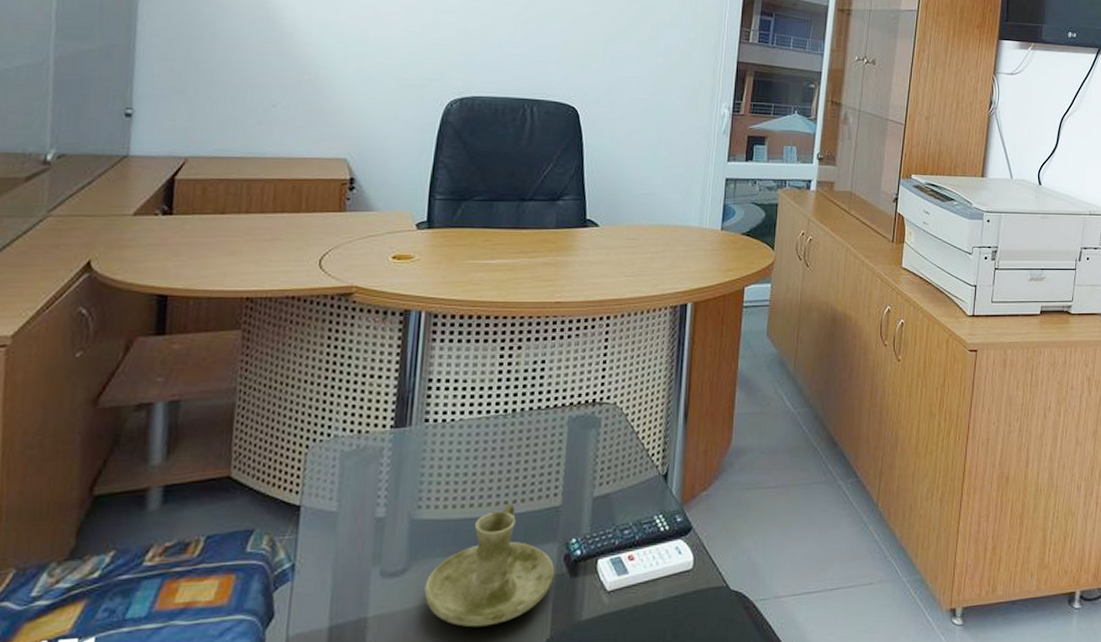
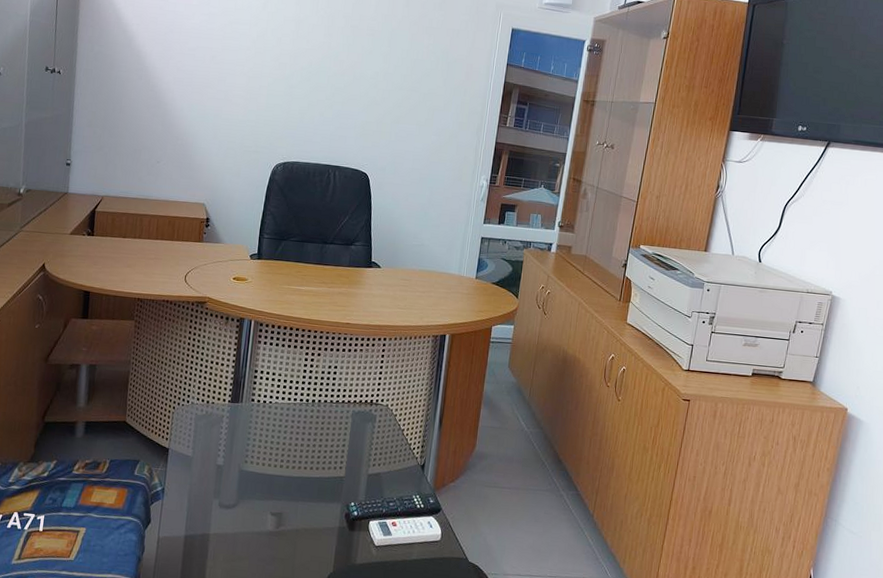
candle holder: present [424,503,555,628] -> none [247,469,338,556]

